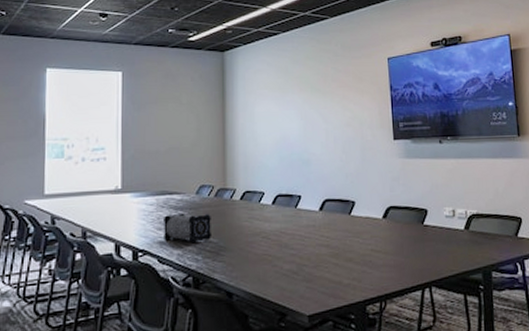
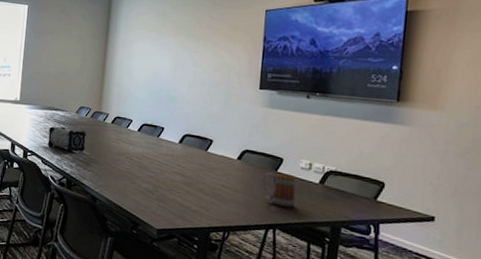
mug: none [411,224,446,262] -> present [262,173,296,208]

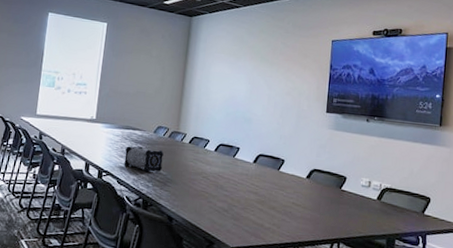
mug: present [262,173,296,208] -> none [328,190,357,223]

